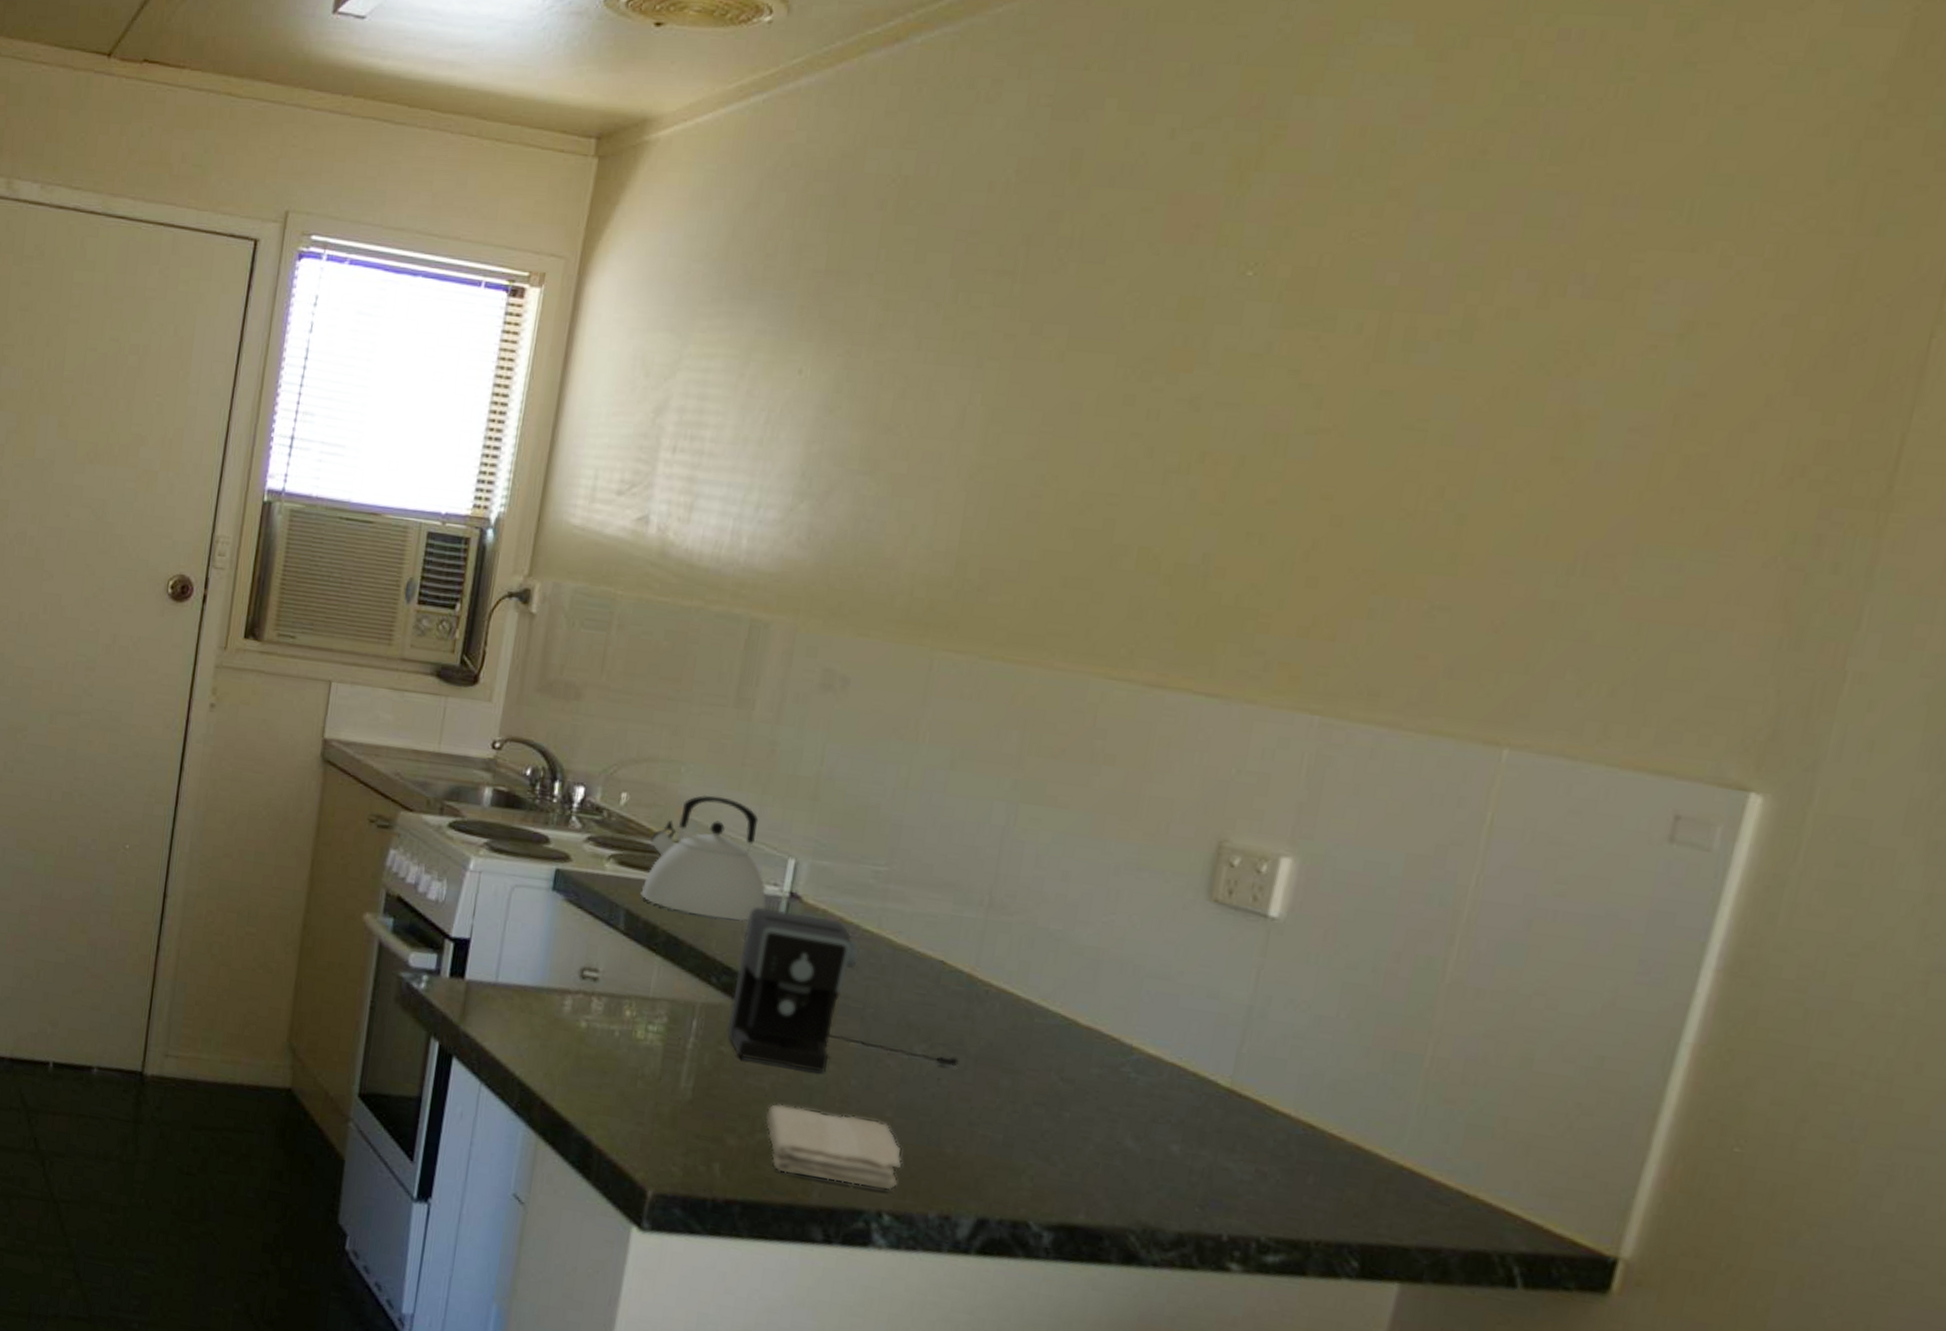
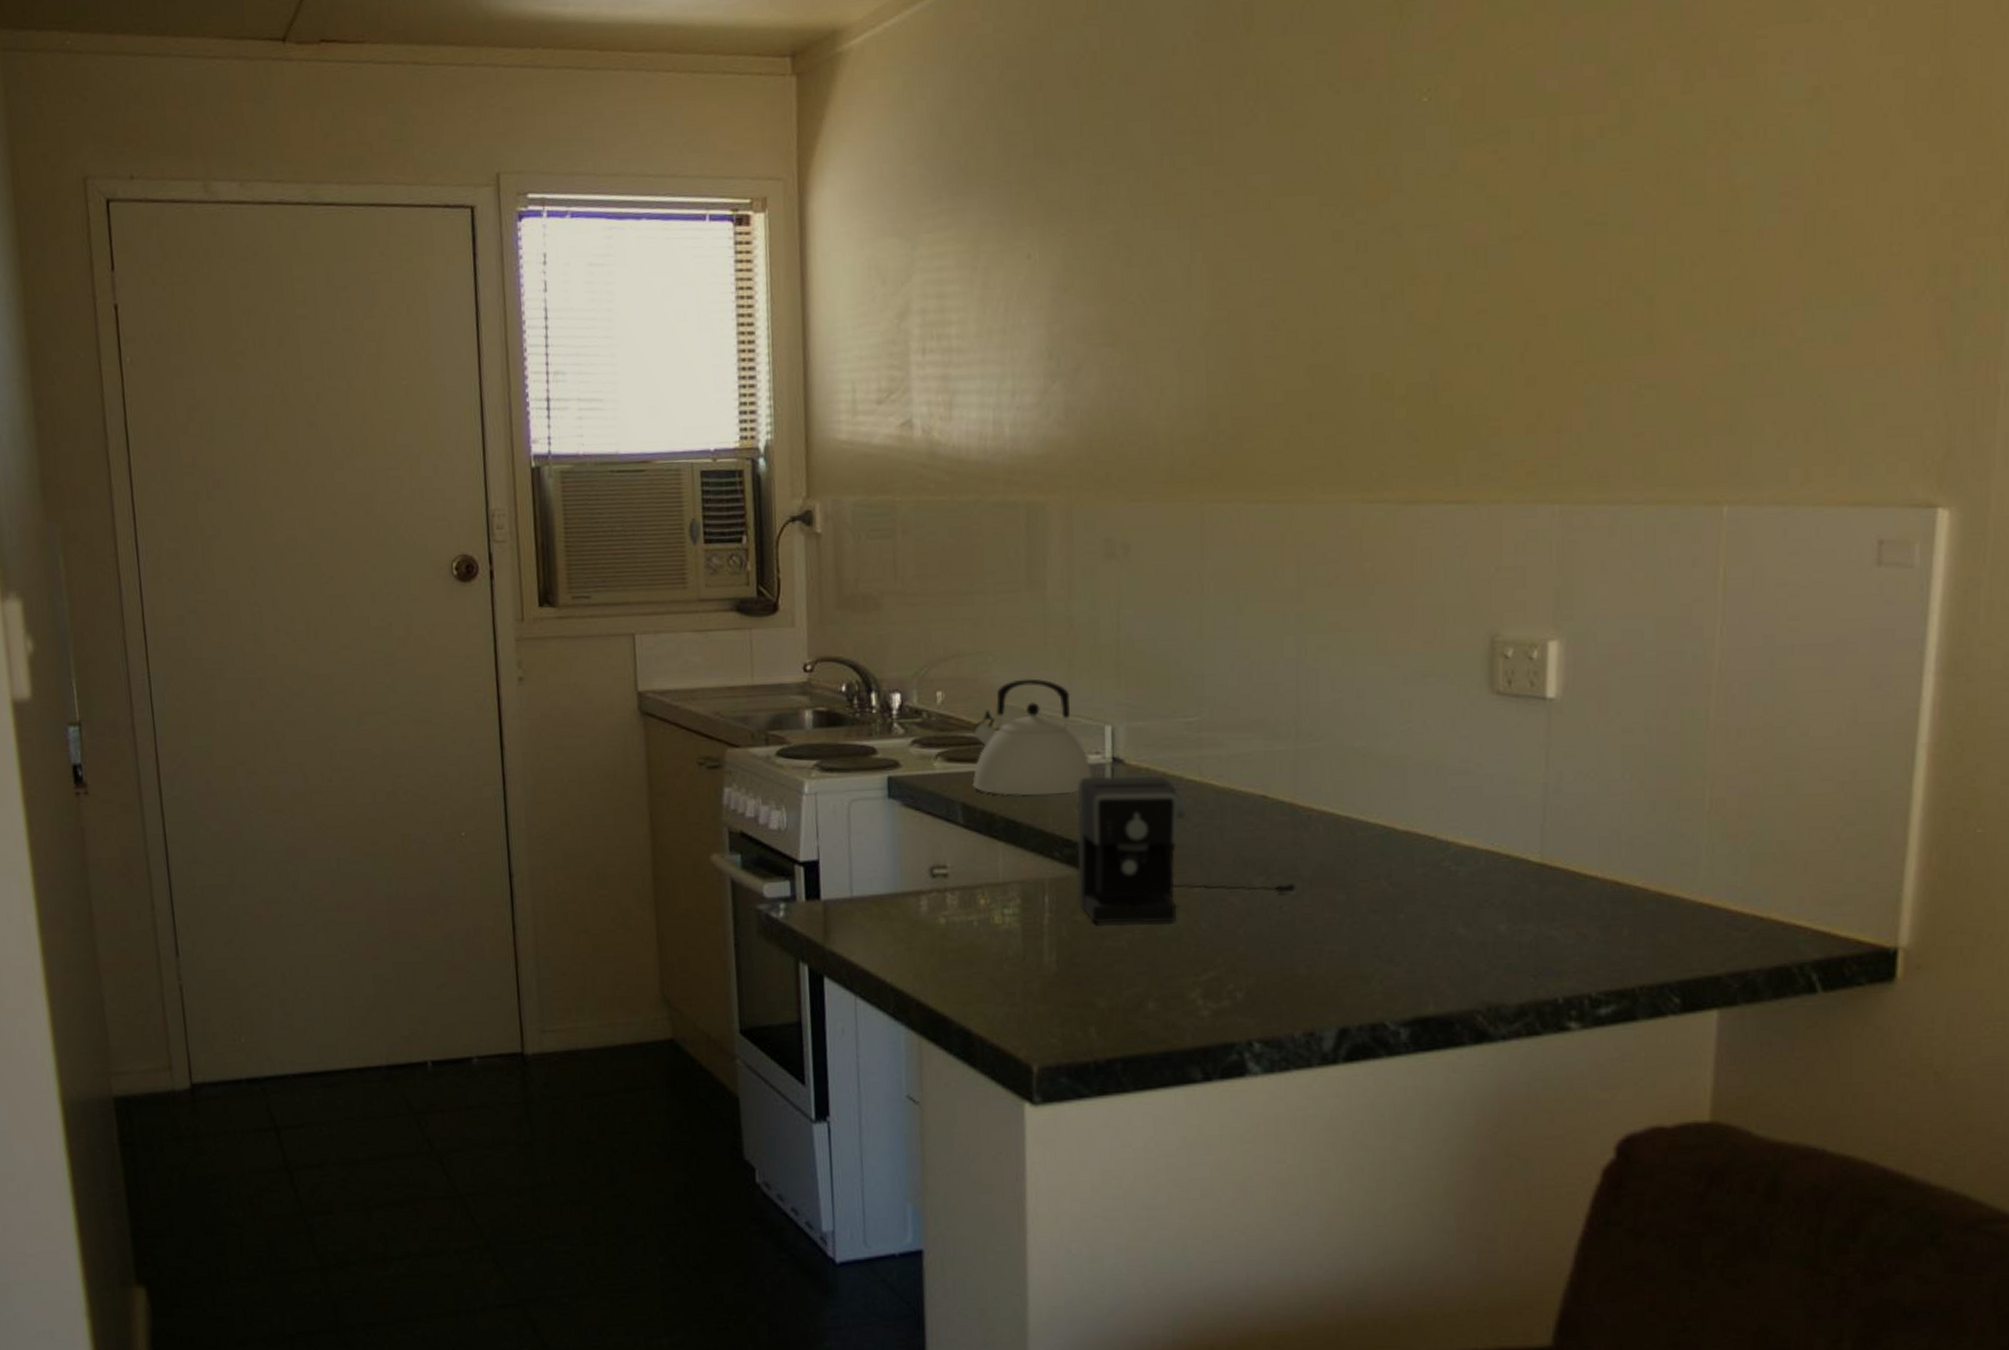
washcloth: present [765,1103,903,1191] -> none [1128,956,1262,1023]

